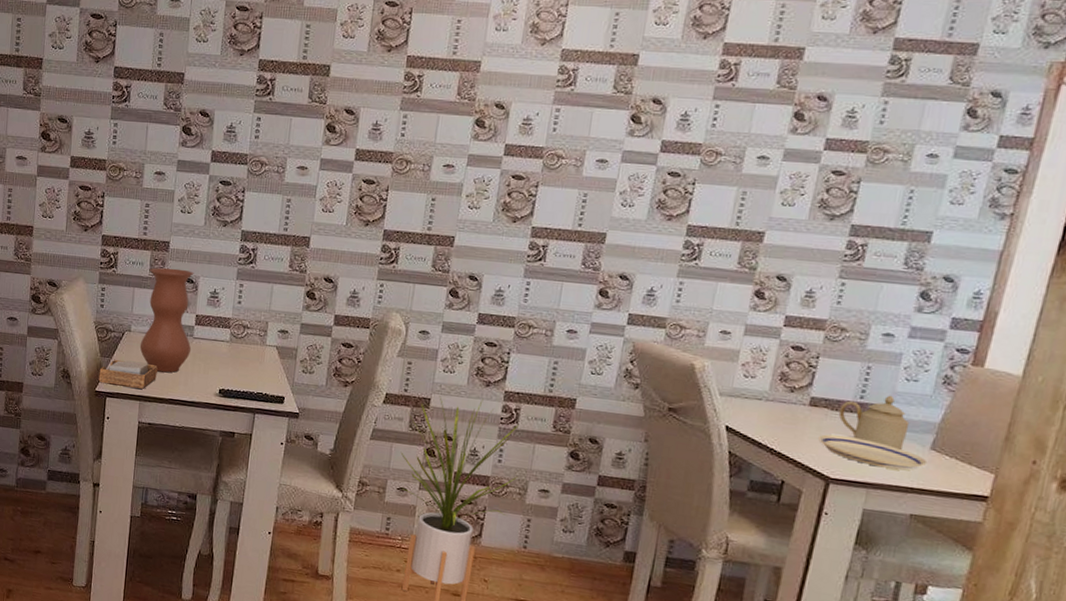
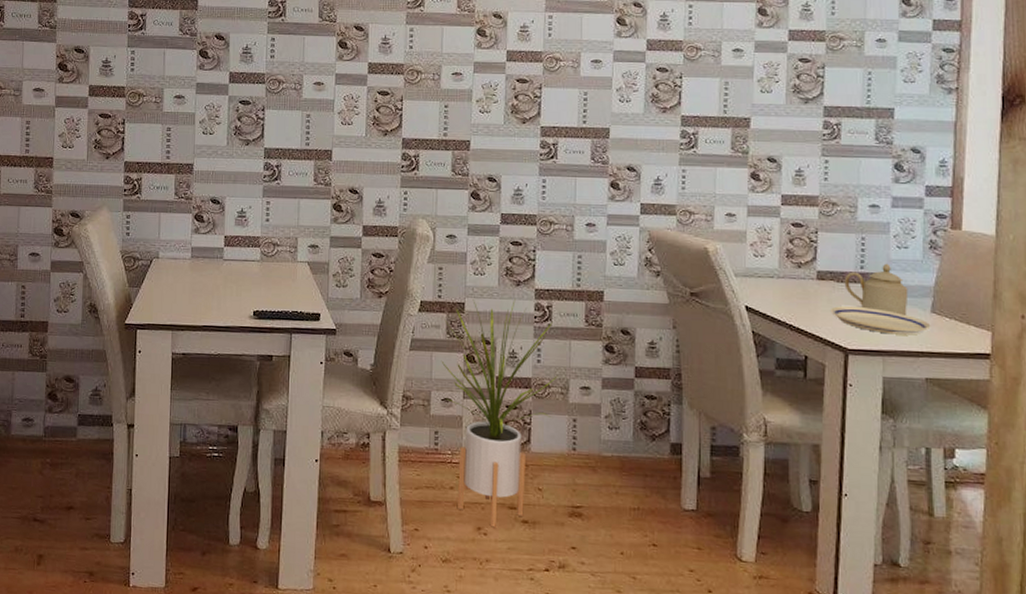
napkin holder: present [98,360,158,390] -> none [128,289,189,319]
vase: present [139,267,194,373] -> none [169,190,221,299]

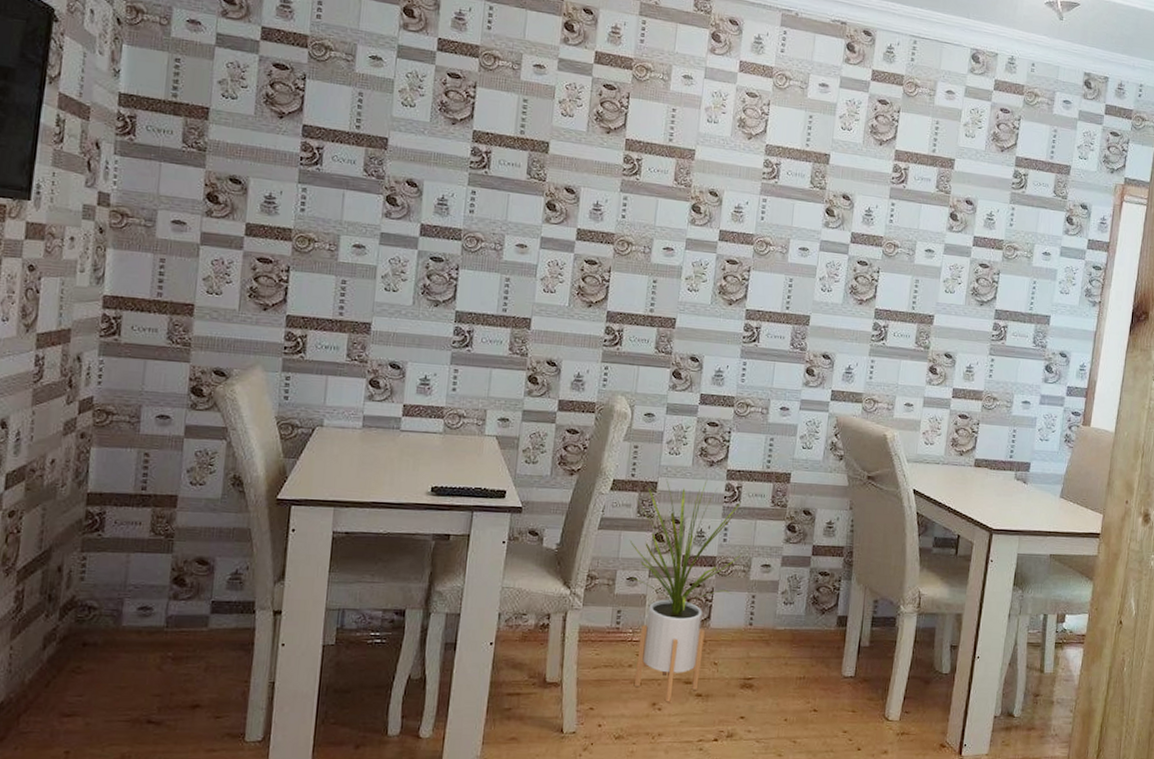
plate: present [831,306,931,336] -> none [983,491,1059,517]
sugar bowl: present [844,263,909,315] -> none [995,453,1045,499]

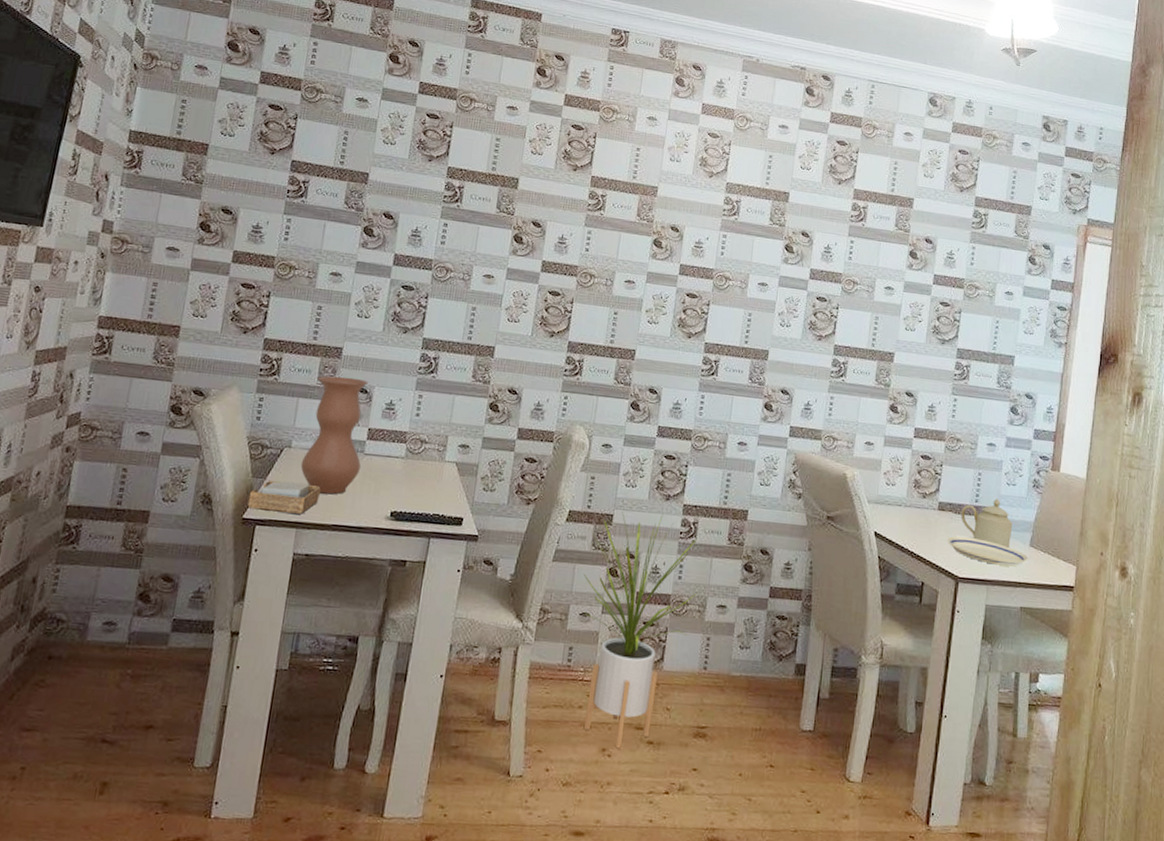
napkin holder: none [281,460,357,494] -> present [247,481,321,515]
vase: none [334,352,401,472] -> present [300,376,369,495]
plate: none [983,491,1059,517] -> present [947,536,1029,567]
sugar bowl: none [995,453,1045,499] -> present [960,498,1013,547]

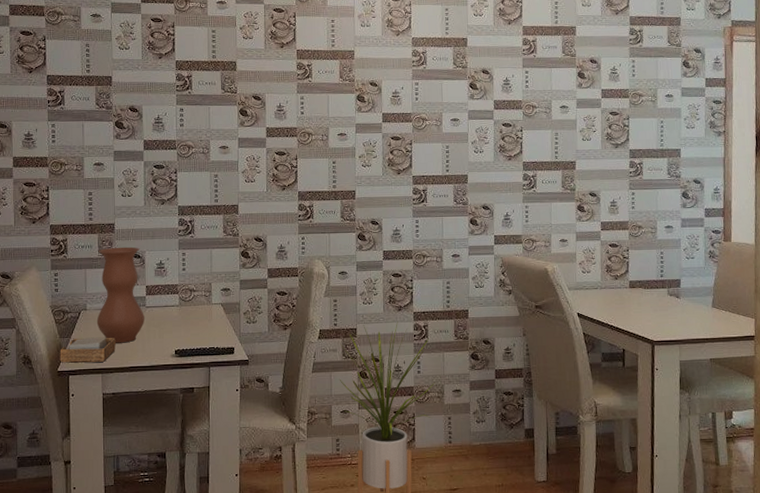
plate: present [947,536,1029,567] -> none [641,307,713,327]
sugar bowl: present [960,498,1013,547] -> none [649,271,696,311]

